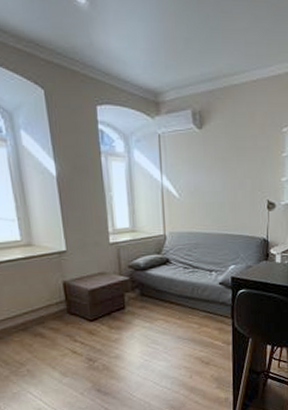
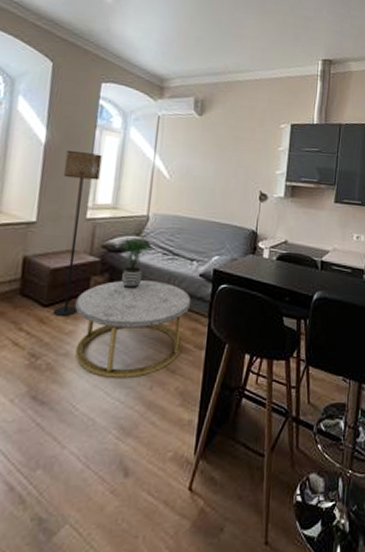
floor lamp: none [78,181,119,328] -> present [52,151,102,316]
coffee table: none [115,291,215,372] -> present [75,279,191,378]
potted plant: none [146,256,174,301] -> present [121,238,153,290]

